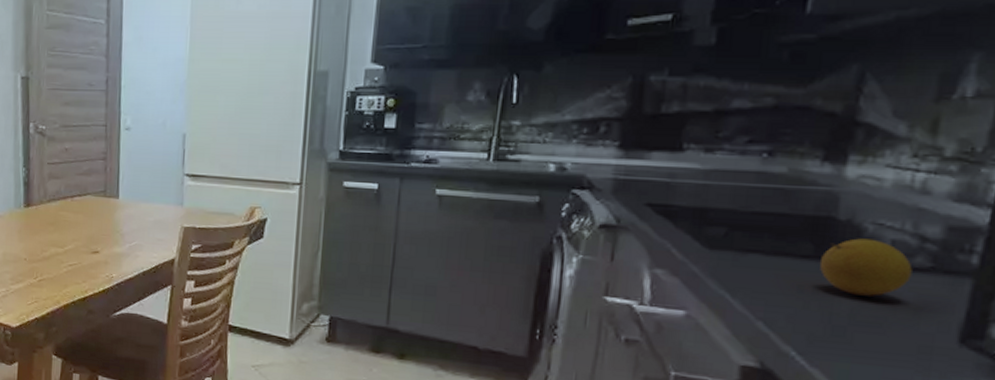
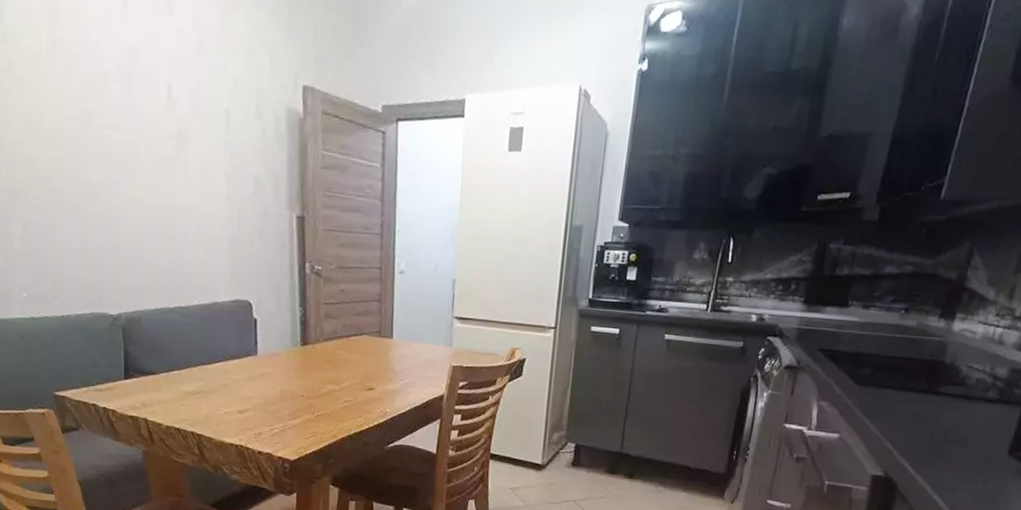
fruit: present [820,238,913,296] -> none [930,377,987,421]

